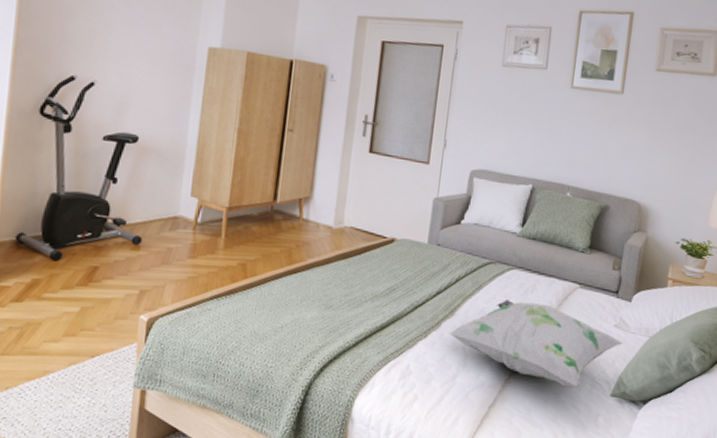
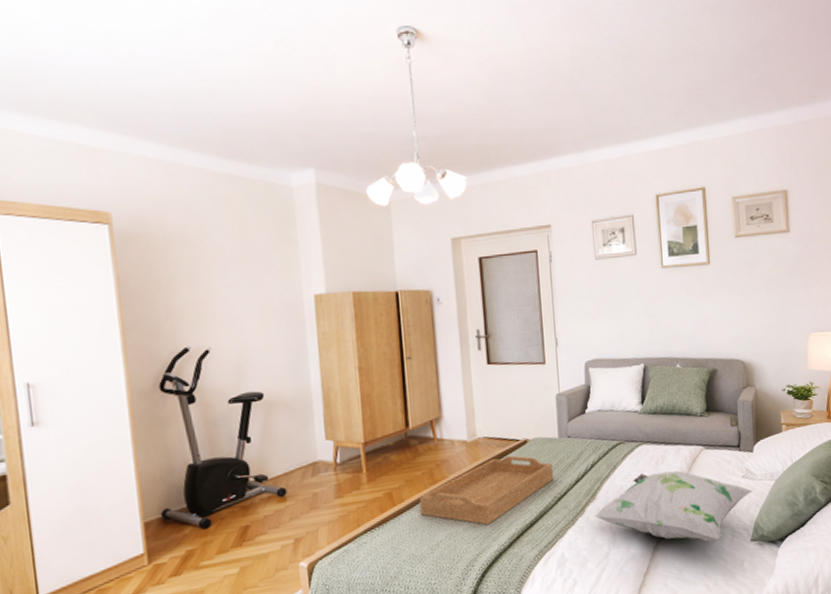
serving tray: none [270,250,415,319] -> present [419,455,553,526]

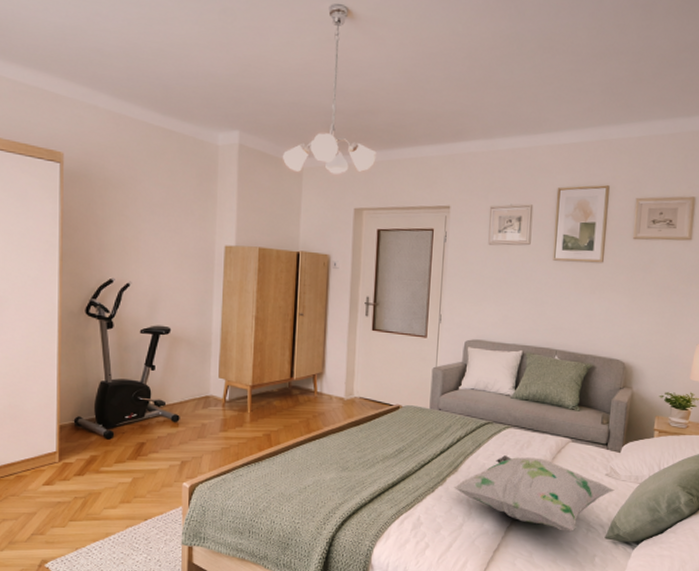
serving tray: present [419,455,553,526] -> none [293,418,420,479]

